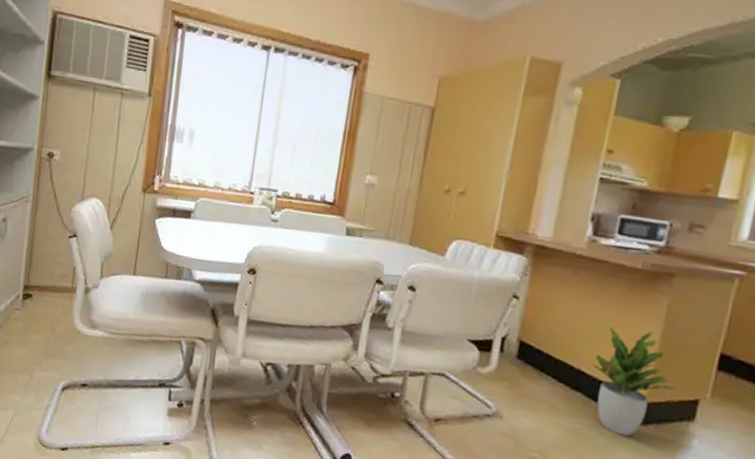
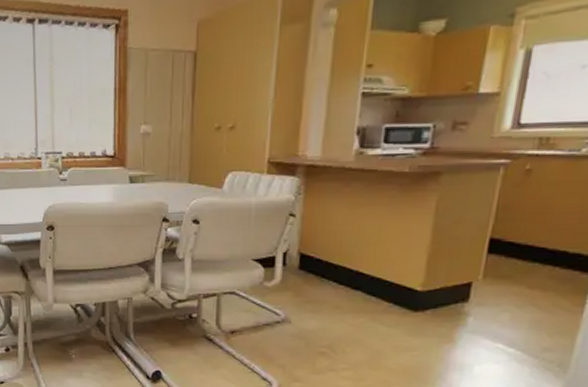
potted plant: present [590,326,677,436] -> none [367,227,450,323]

